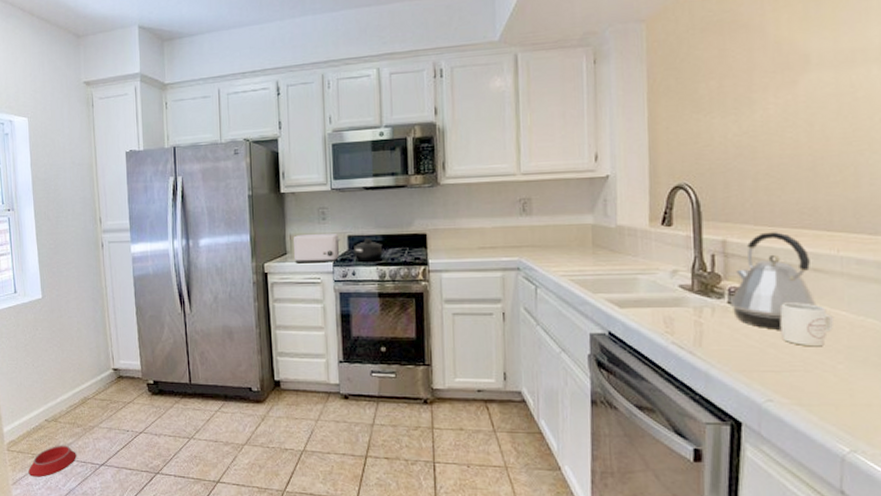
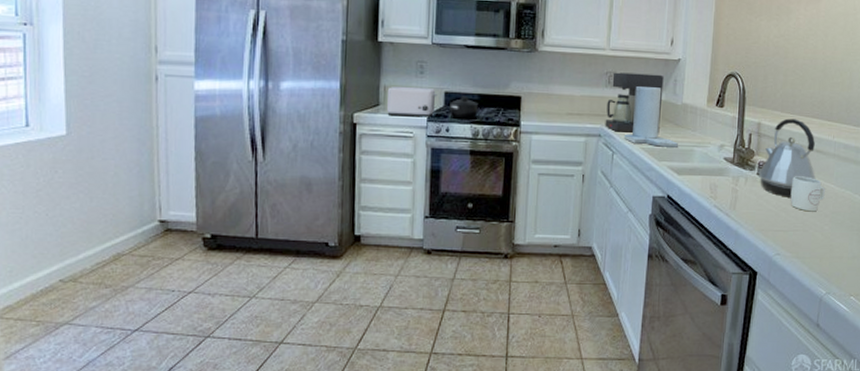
pet bowl: present [28,445,76,477] -> none [30,309,101,348]
coffee maker: none [523,195,591,264] -> present [605,72,664,134]
paper towel: none [547,210,616,277] -> present [623,86,678,148]

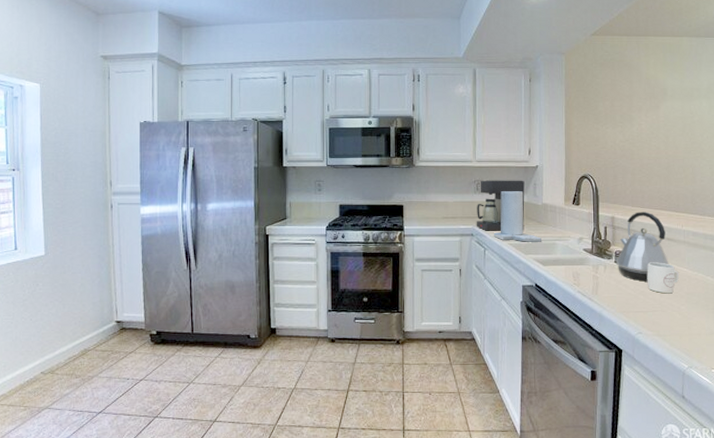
toaster: present [387,86,437,118] -> none [292,202,333,227]
saucepan: present [449,96,479,121] -> none [344,207,368,228]

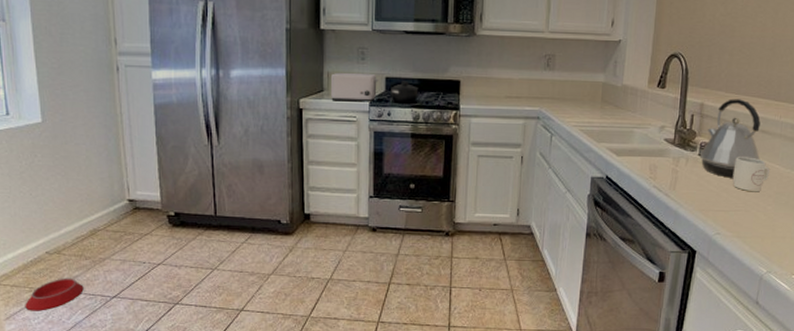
pet bowl: none [19,396,73,429] -> present [25,278,84,311]
toaster: none [292,202,333,227] -> present [330,72,379,102]
saucepan: none [344,207,368,228] -> present [390,81,419,105]
coffee maker: present [476,180,525,231] -> none [543,55,604,116]
paper towel: present [493,191,541,242] -> none [562,69,618,129]

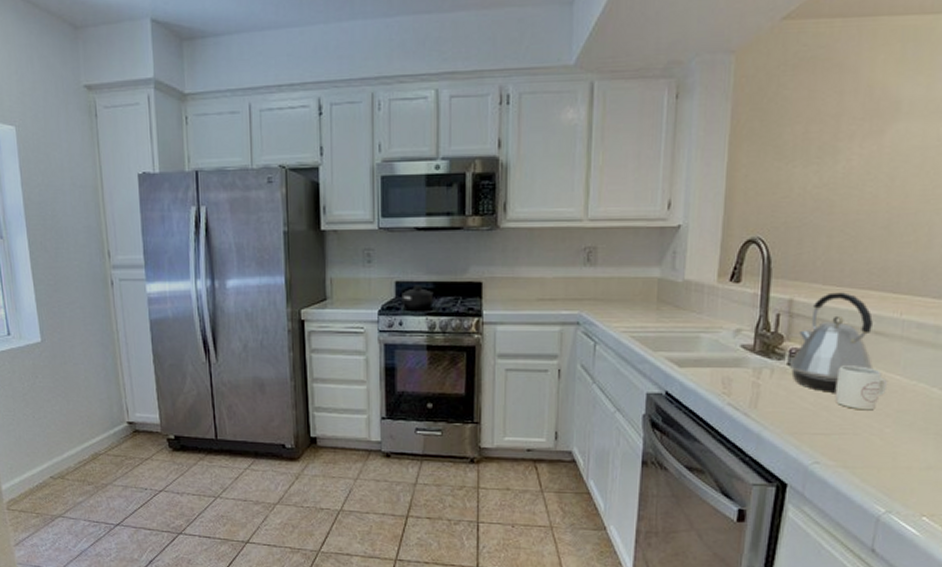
pet bowl: present [25,278,84,311] -> none [32,503,88,538]
toaster: present [330,72,379,102] -> none [333,277,388,311]

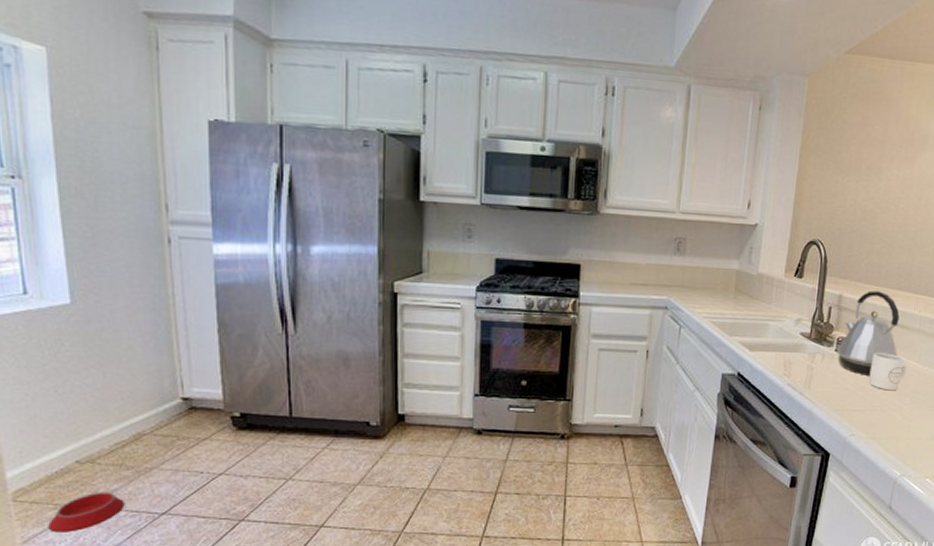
pet bowl: none [32,503,88,538] -> present [48,491,125,533]
saucepan: present [401,285,434,312] -> none [501,263,533,291]

